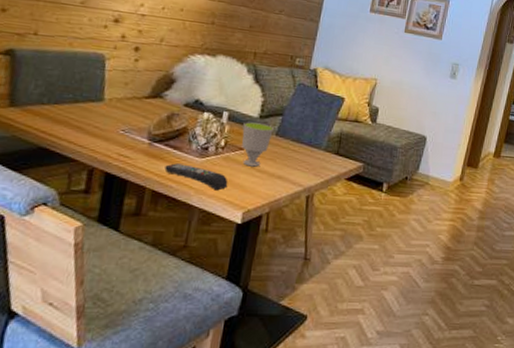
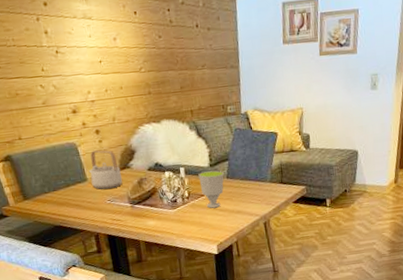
teapot: none [107,68,150,117] -> present [88,150,122,190]
remote control: present [164,163,228,191] -> none [148,217,200,233]

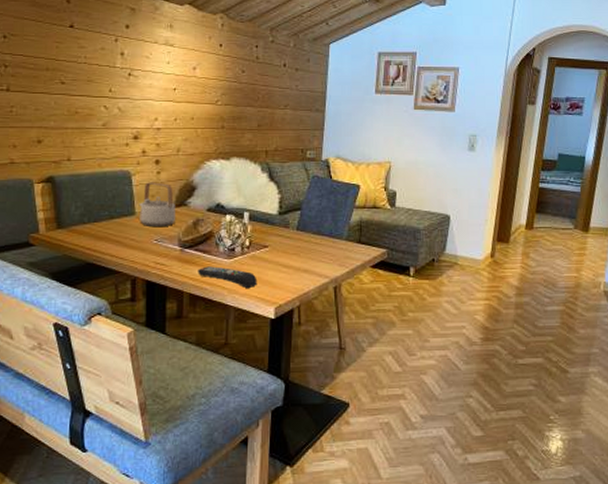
remote control: none [148,217,200,233] -> present [198,266,257,289]
cup: present [198,170,224,209] -> none [264,220,294,263]

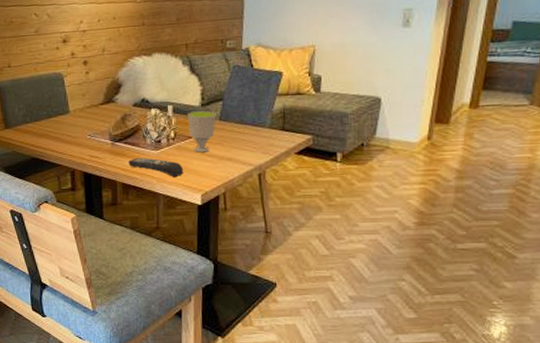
teapot: present [139,182,175,226] -> none [72,81,105,123]
cup: none [264,220,294,263] -> present [187,111,216,153]

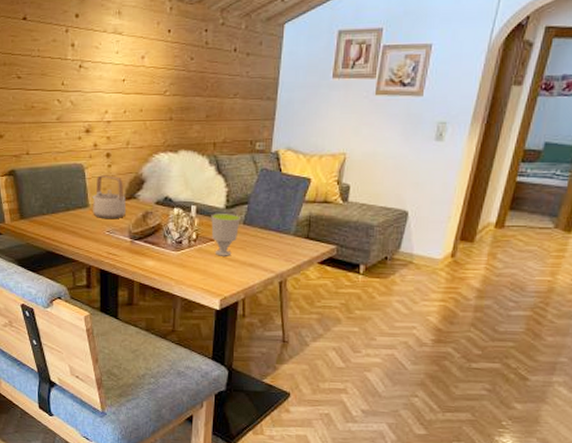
teapot: none [72,81,105,123] -> present [92,175,126,218]
remote control: present [128,157,184,178] -> none [147,258,204,281]

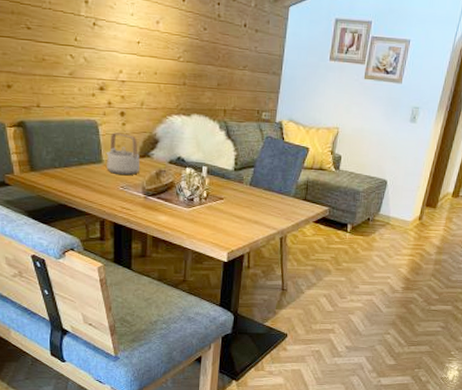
cup: present [211,214,241,256] -> none [220,175,247,214]

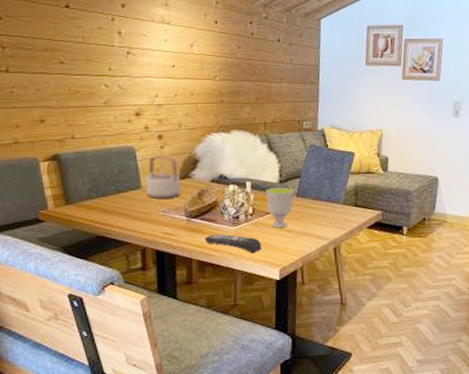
remote control: none [160,213,213,235] -> present [205,234,262,254]
cup: none [220,175,247,214] -> present [266,187,294,228]

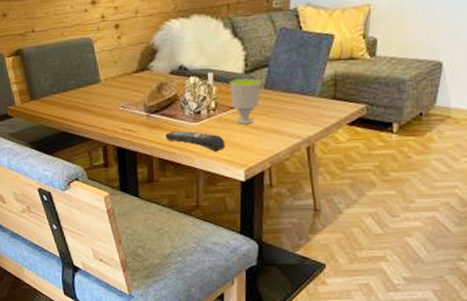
teapot: present [144,156,181,199] -> none [103,47,139,93]

